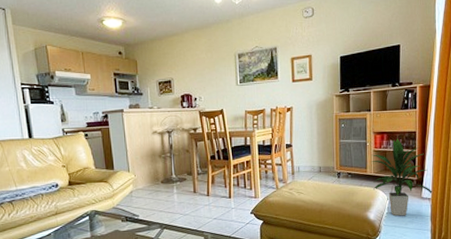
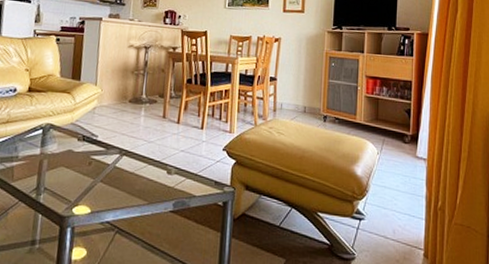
indoor plant: present [371,138,434,216] -> none [361,86,430,176]

